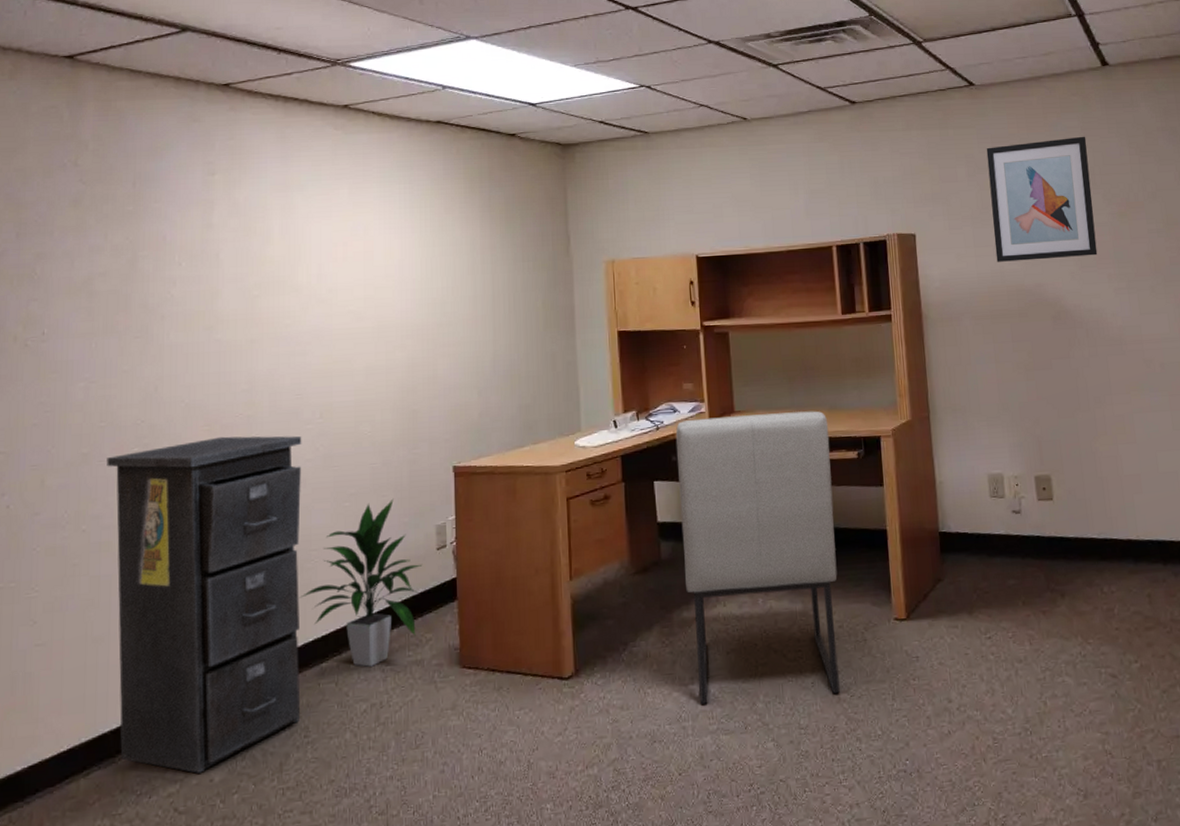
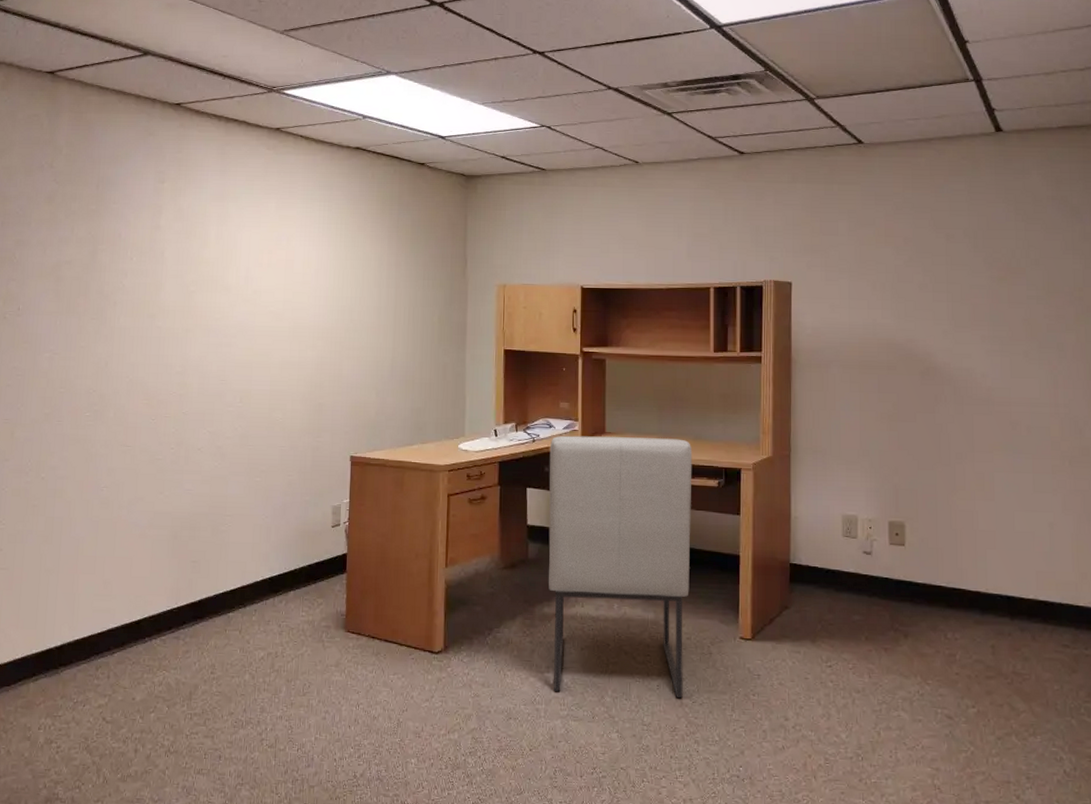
filing cabinet: present [106,435,302,773] -> none [63,410,224,691]
indoor plant: present [299,498,423,667] -> none [214,478,319,621]
wall art: present [986,136,1098,262] -> none [869,199,973,317]

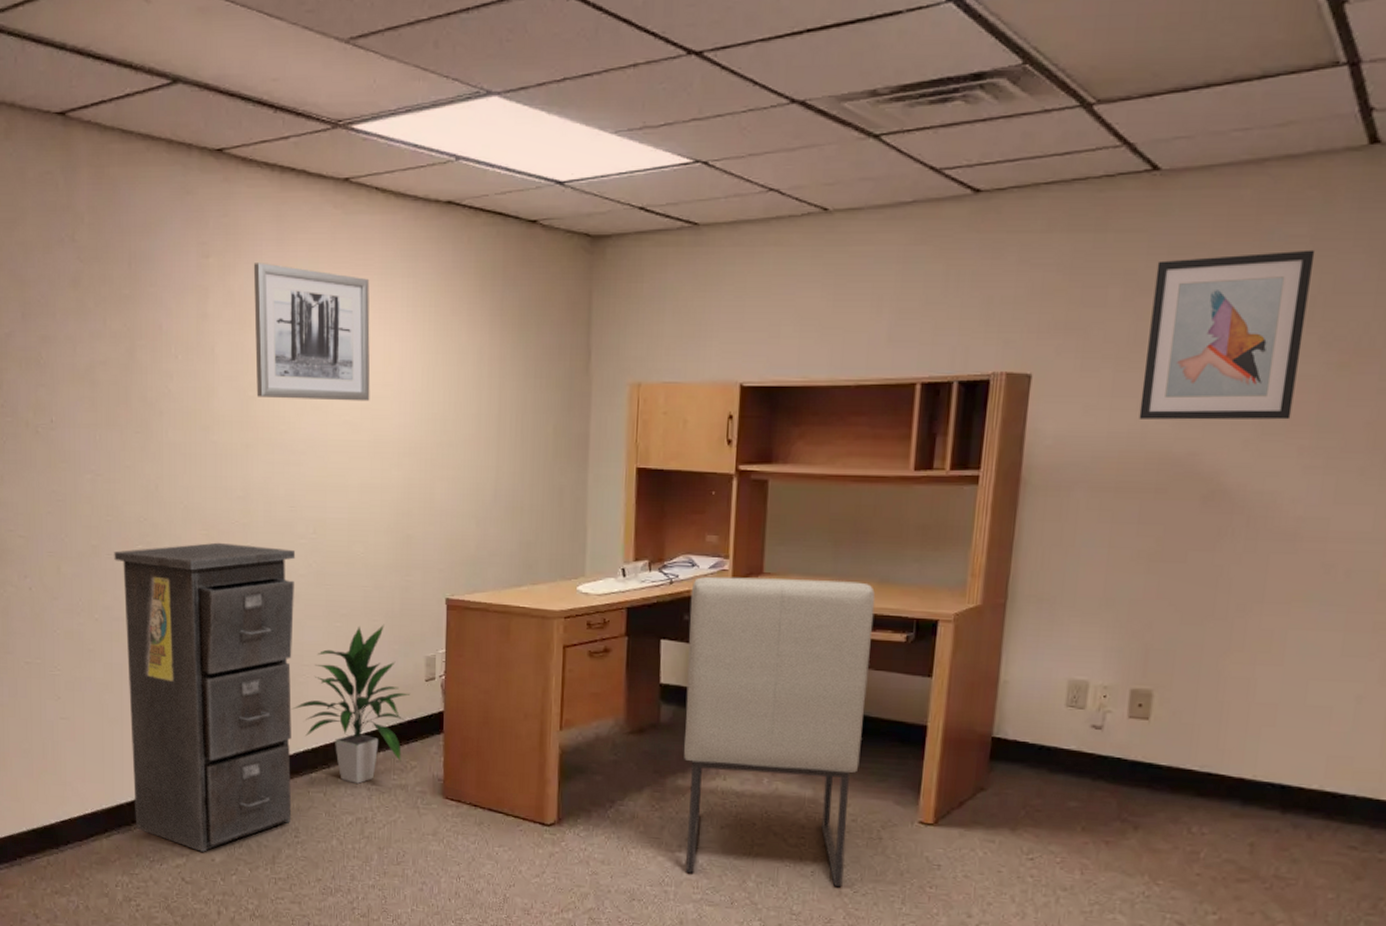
filing cabinet: none [63,410,224,691] -> present [114,542,296,852]
wall art: none [197,188,294,296] -> present [253,263,370,401]
indoor plant: none [214,478,319,621] -> present [292,624,411,784]
wall art: none [869,199,973,317] -> present [1139,249,1316,420]

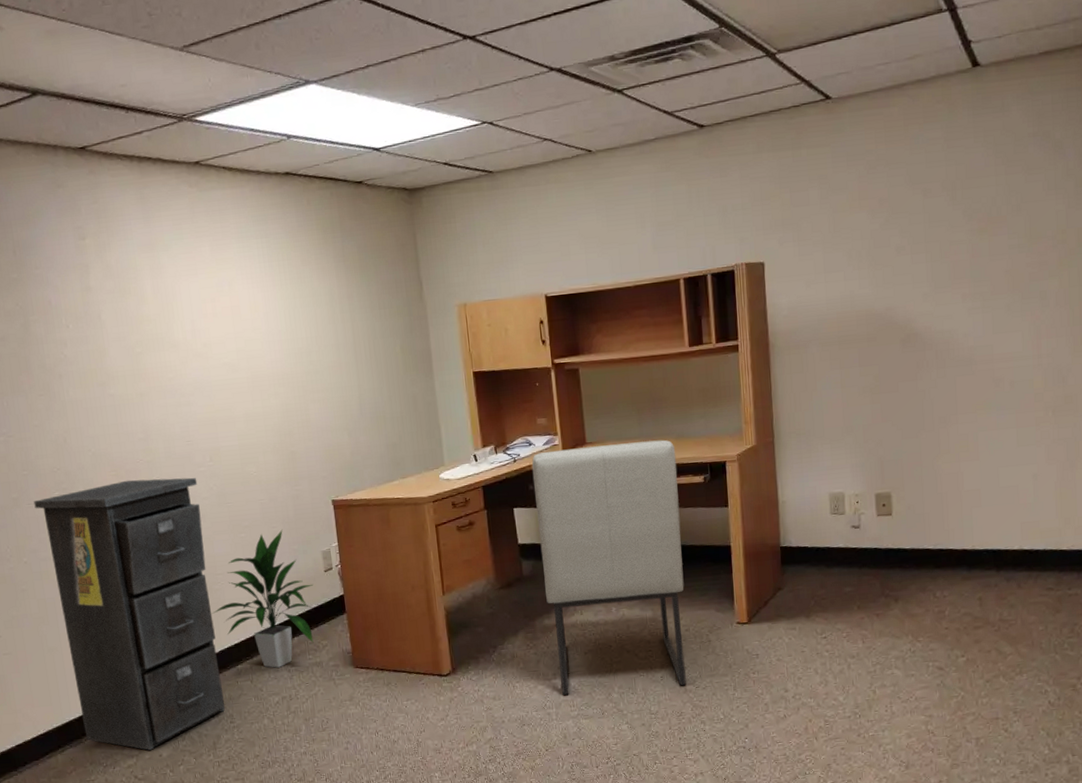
wall art: present [253,263,370,401] -> none [125,238,243,352]
wall art: present [1139,249,1316,420] -> none [841,148,953,287]

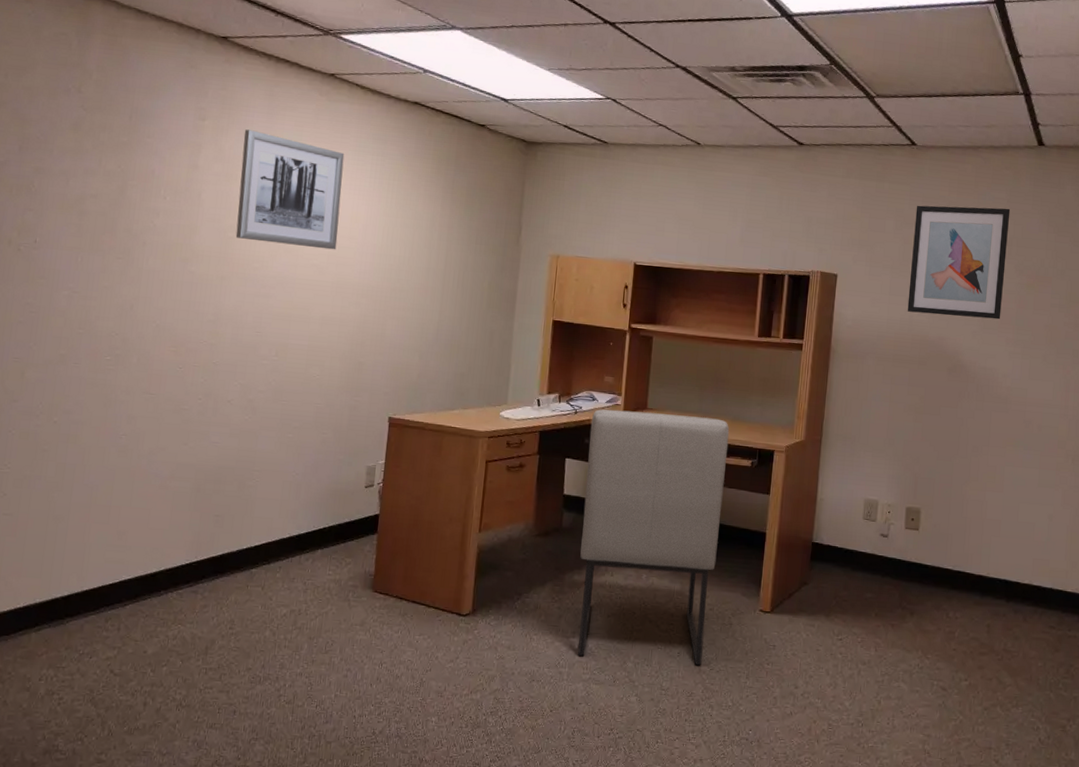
filing cabinet: present [34,477,226,750] -> none [69,358,258,644]
wall art: none [125,238,243,352] -> present [235,129,345,250]
indoor plant: present [212,529,314,668] -> none [239,436,351,579]
wall art: none [841,148,953,287] -> present [907,205,1011,320]

